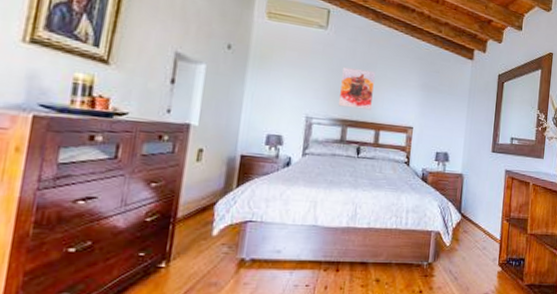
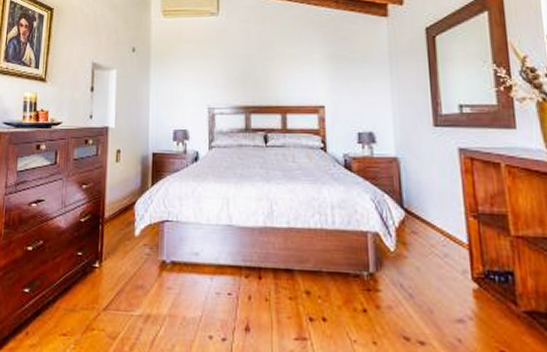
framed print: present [339,67,375,110] -> none [239,50,274,93]

